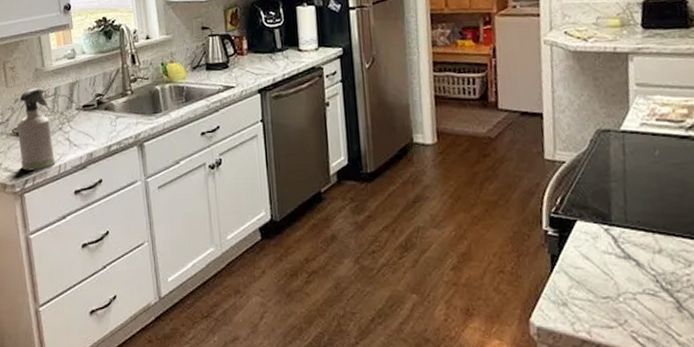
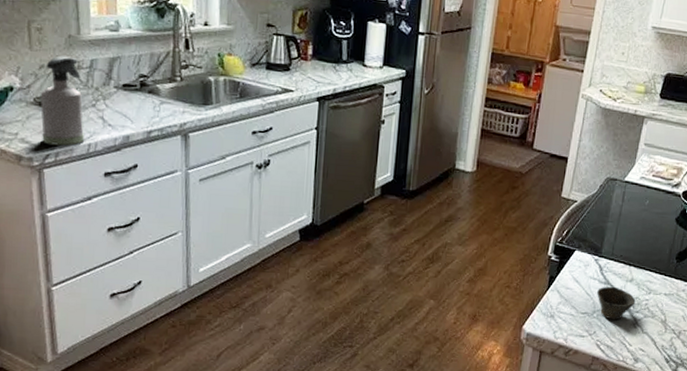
cup: none [617,261,673,304] -> present [597,286,636,320]

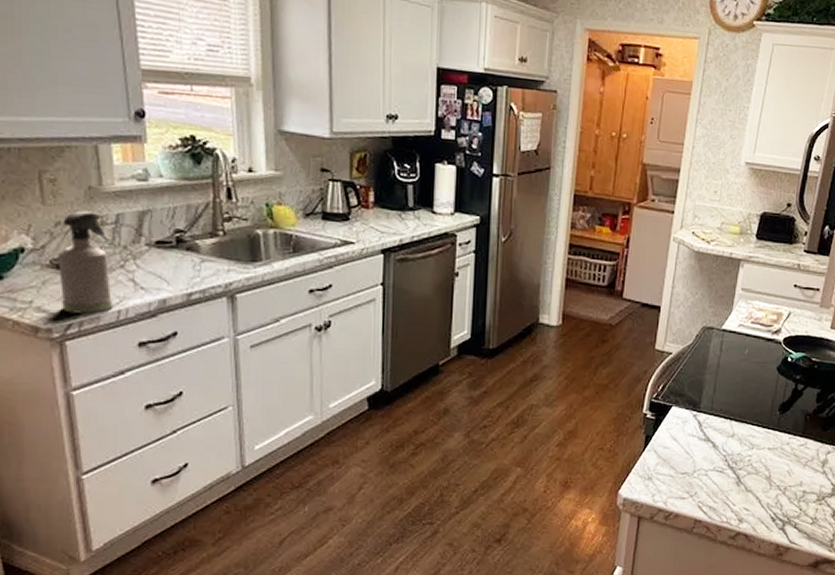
cup: present [597,286,636,320] -> none [697,443,738,479]

